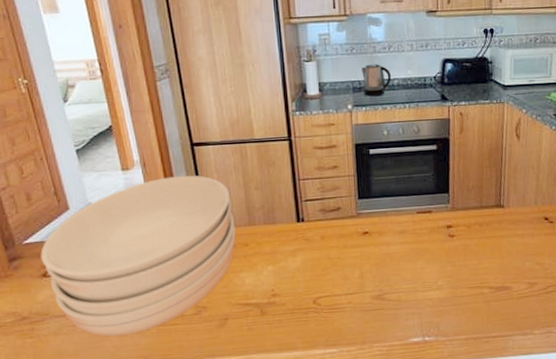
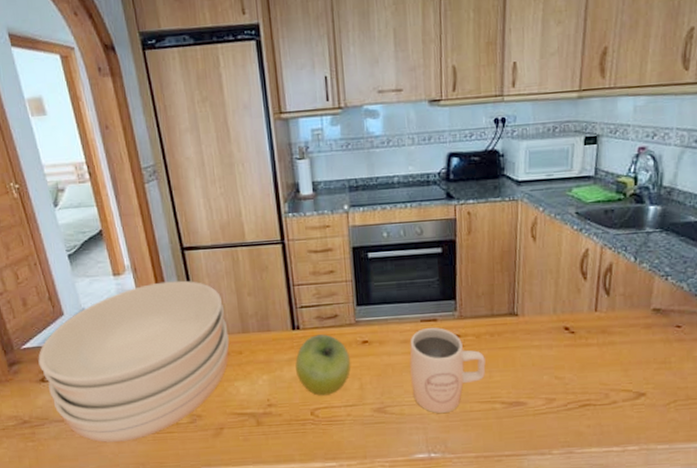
fruit: none [299,226,352,285] -> present [295,334,351,396]
kettle: present [361,63,391,97] -> none [358,159,391,196]
mug: none [406,218,476,300] -> present [409,327,486,414]

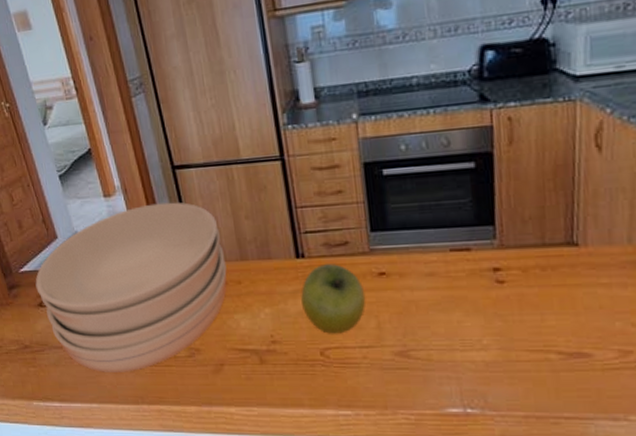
mug: present [409,327,486,414] -> none [436,257,537,362]

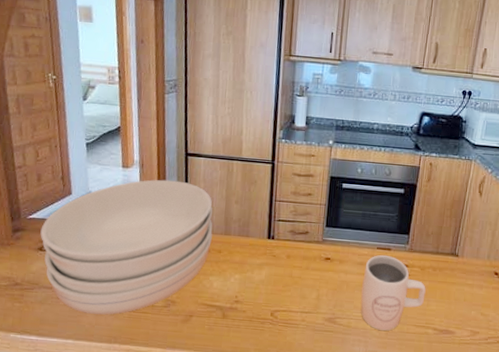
fruit: present [301,264,366,334] -> none [264,246,313,301]
mug: none [436,257,537,362] -> present [360,254,426,332]

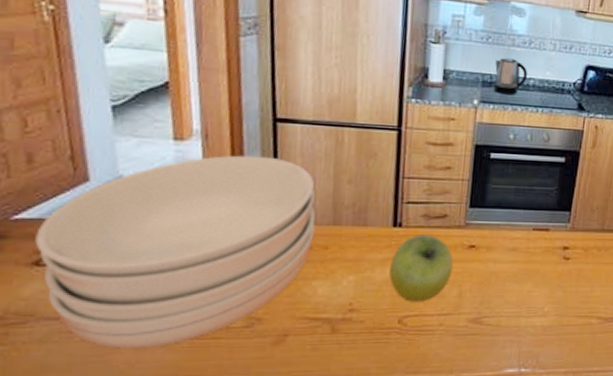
fruit: none [264,246,313,301] -> present [389,234,454,302]
kettle: none [345,106,372,137] -> present [493,57,527,96]
mug: present [360,254,426,332] -> none [512,236,590,327]

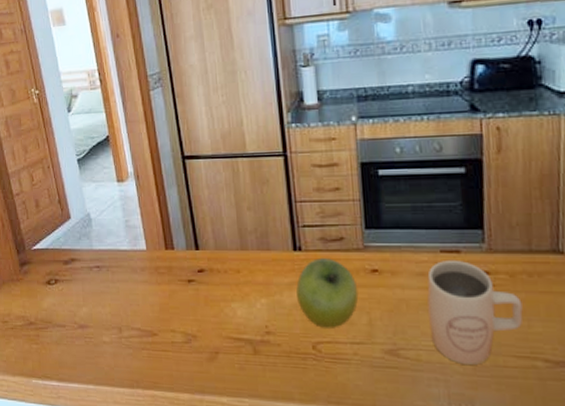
bowl: present [35,155,316,349] -> none [46,190,227,355]
kettle: present [493,57,527,96] -> none [367,66,404,107]
mug: none [512,236,590,327] -> present [427,259,524,366]

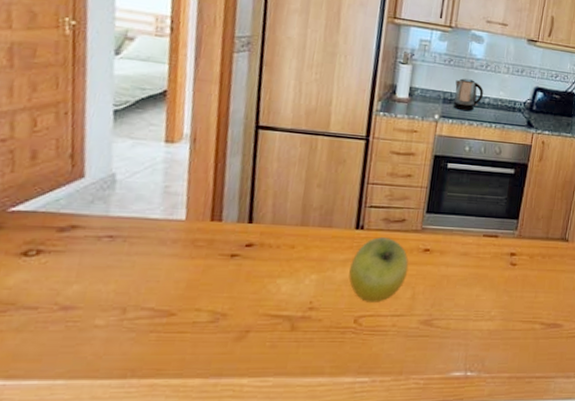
kettle: none [367,66,404,107] -> present [452,78,484,112]
mug: present [427,259,524,366] -> none [462,242,534,331]

